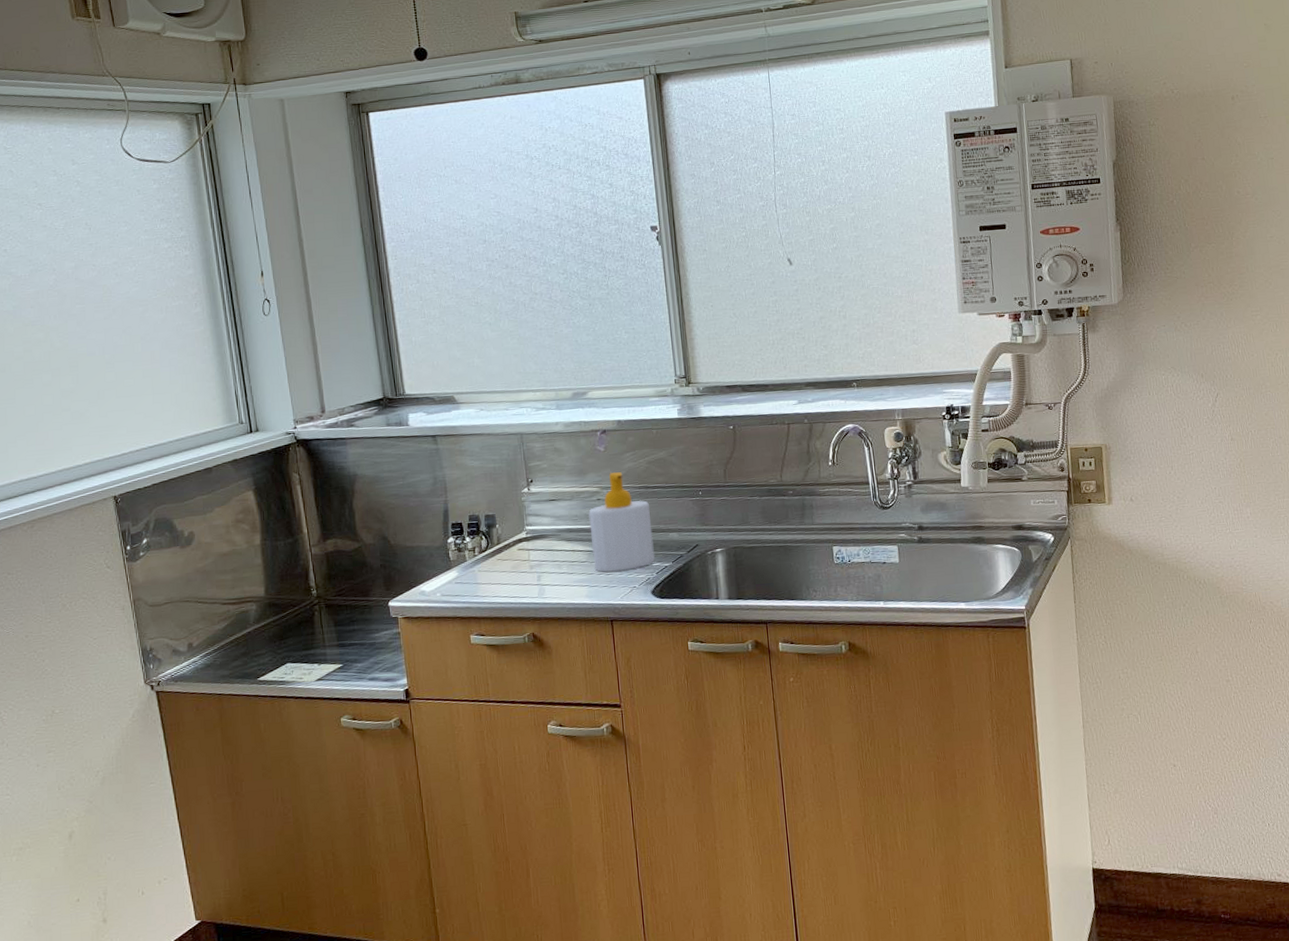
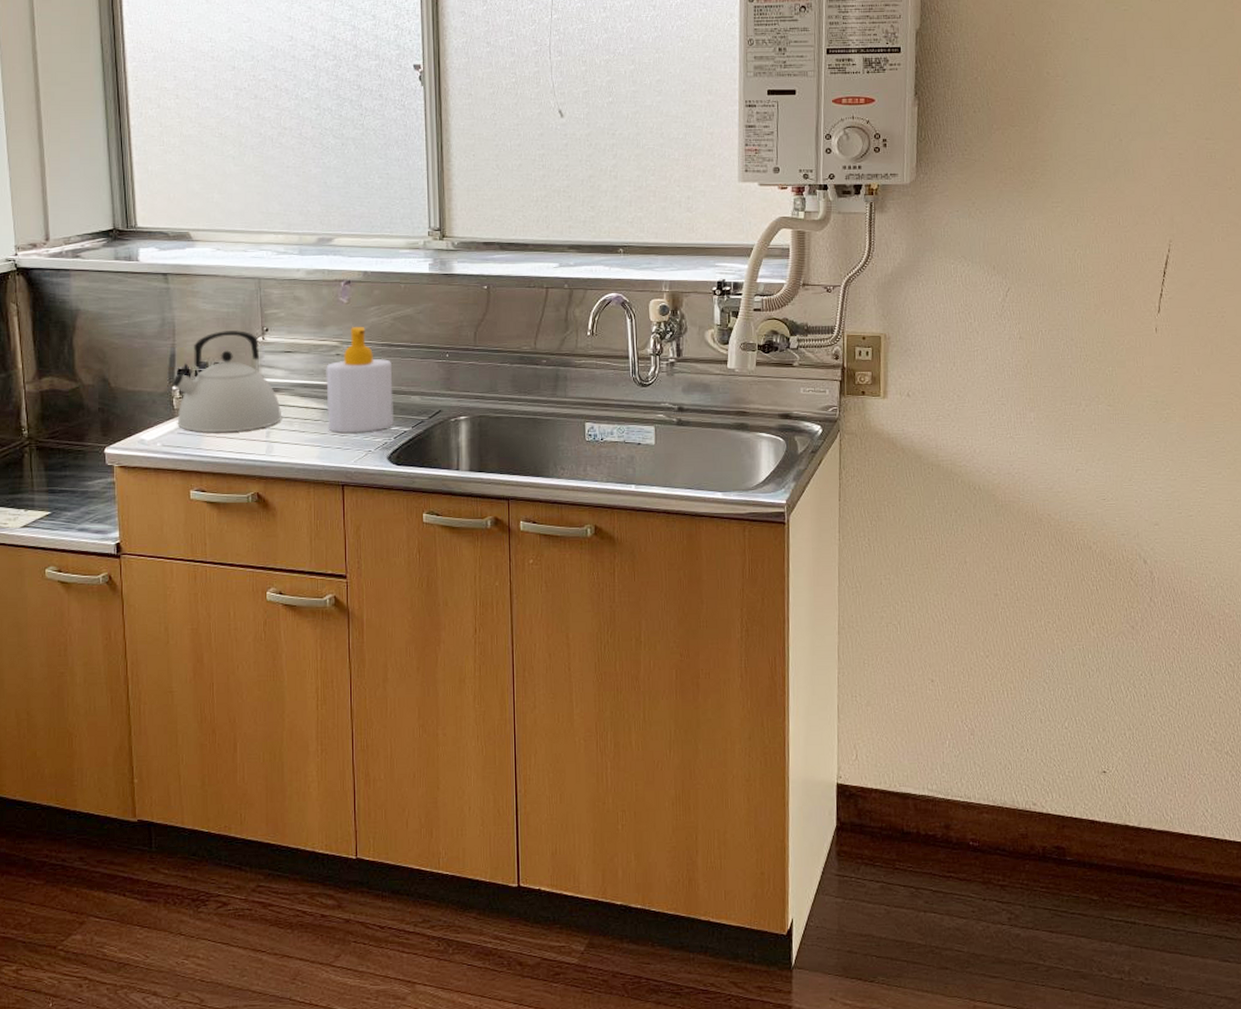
kettle: none [447,483,551,581] -> present [172,330,282,433]

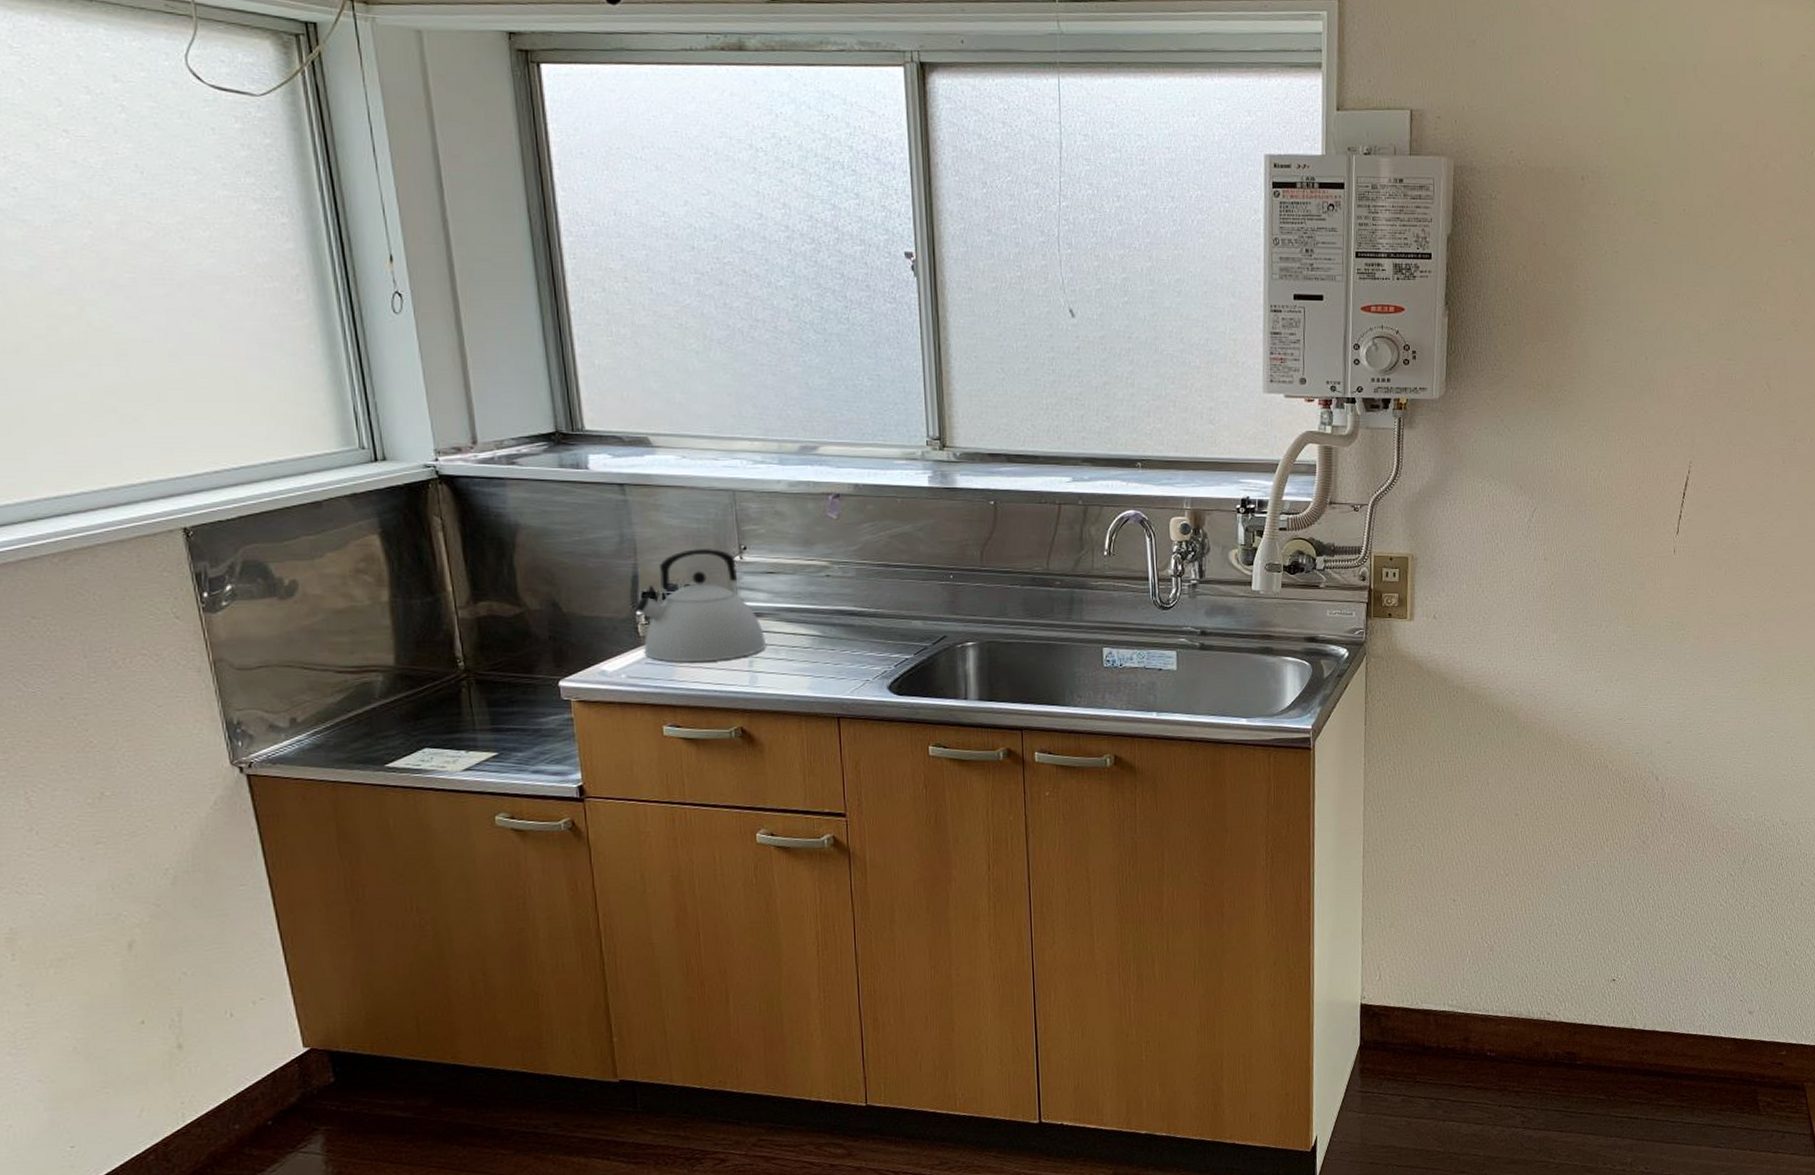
soap bottle: present [326,326,393,434] -> none [815,544,893,662]

